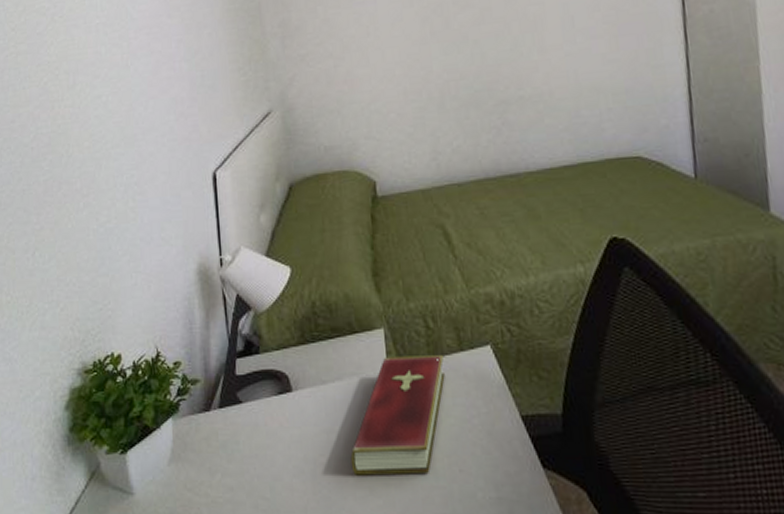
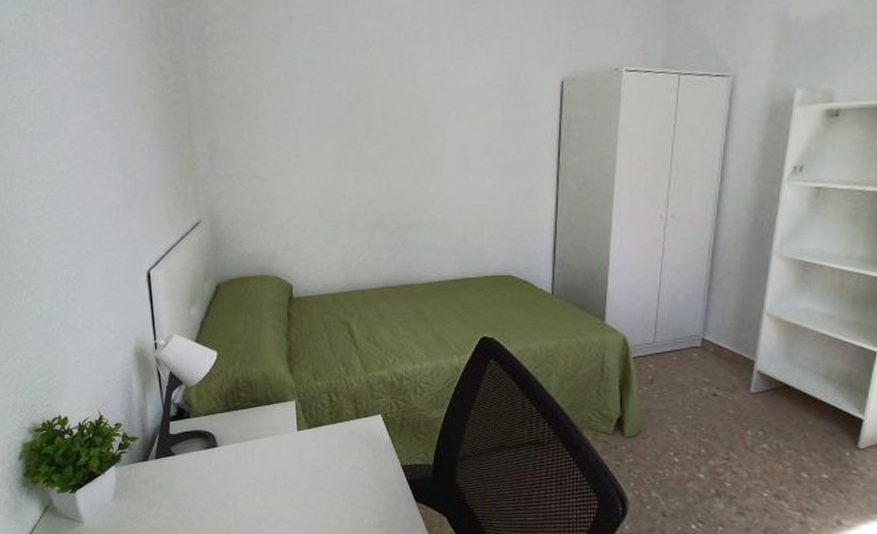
hardcover book: present [350,355,445,476] -> none [265,421,344,508]

